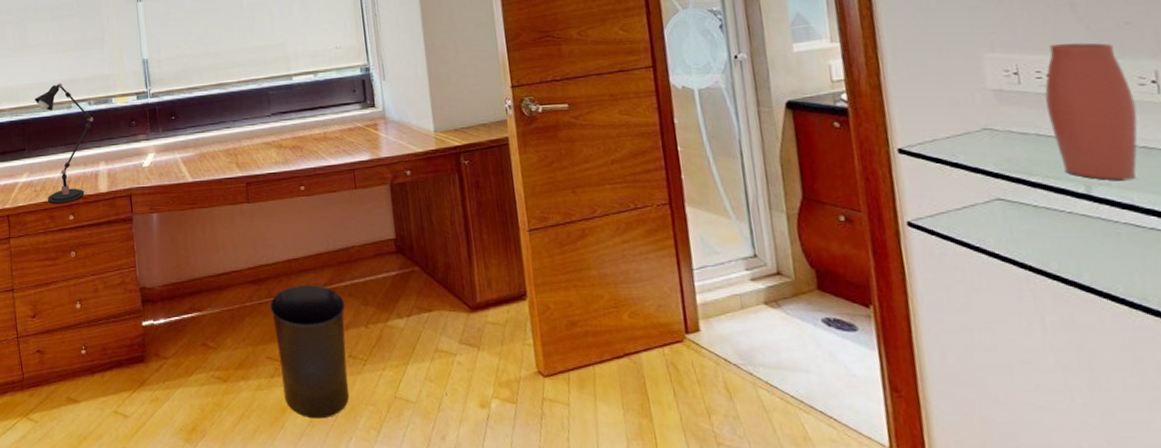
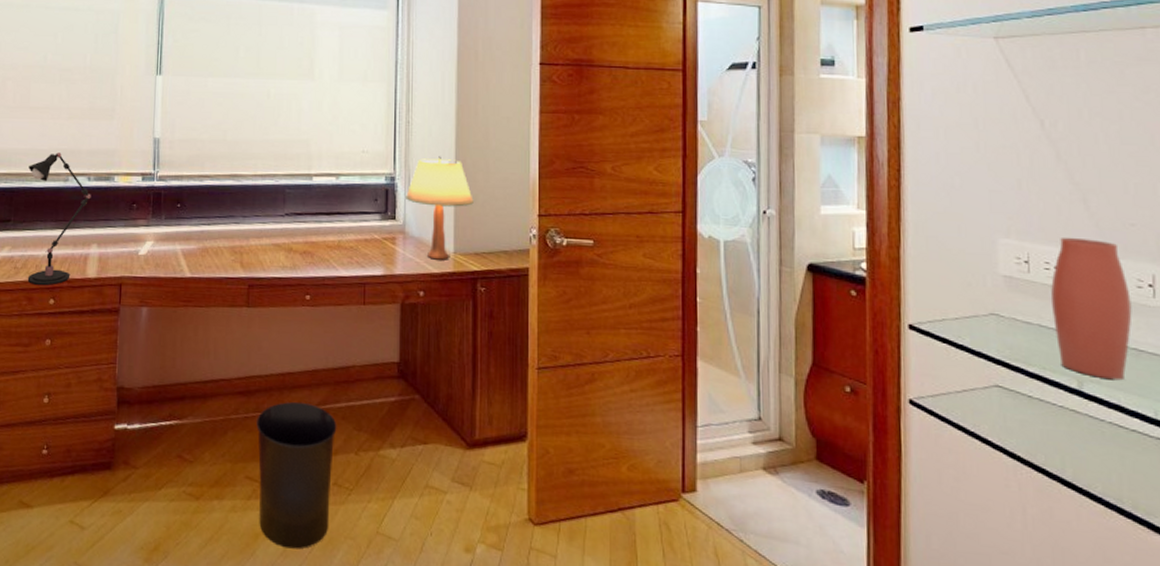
table lamp: none [382,43,447,140] -> present [406,156,474,260]

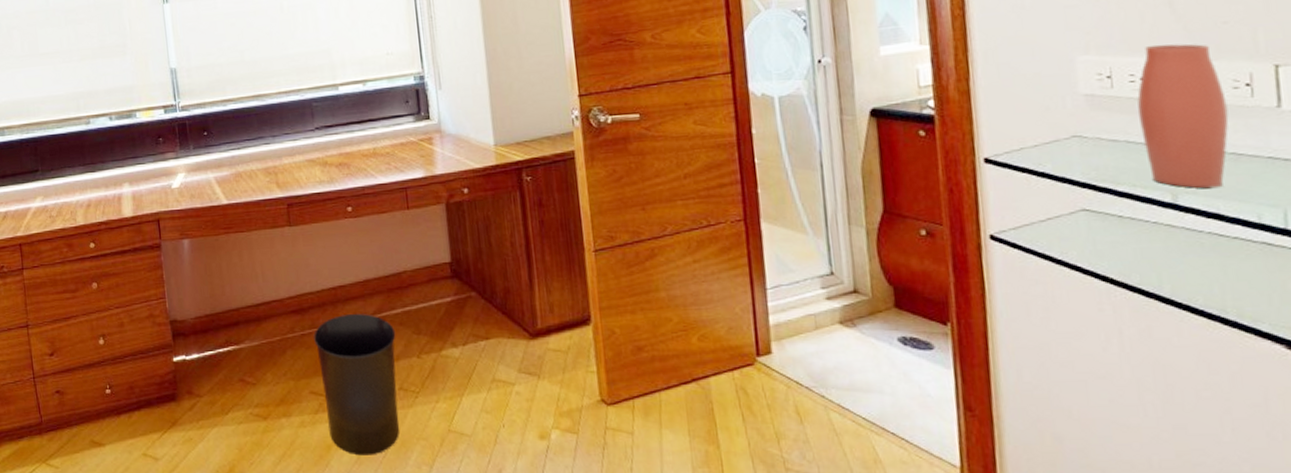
desk lamp: present [27,153,91,286] -> none [48,96,116,232]
table lamp: present [406,156,474,260] -> none [437,48,509,155]

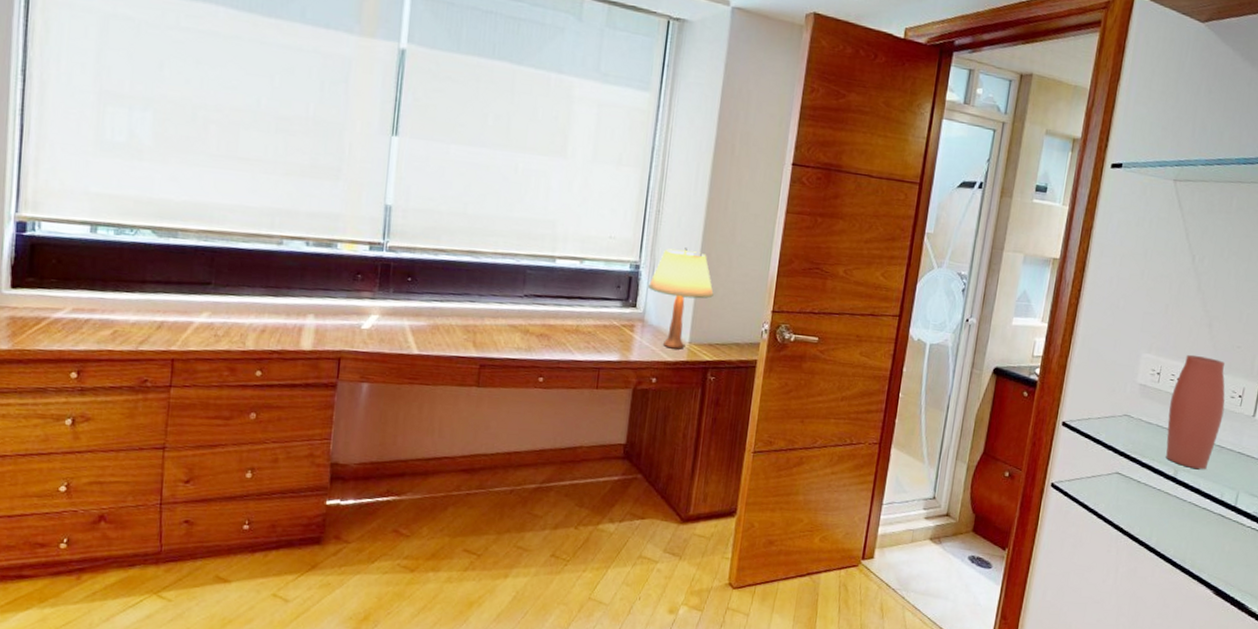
waste bin: present [314,314,400,456] -> none [474,480,560,615]
table lamp: none [437,48,509,155] -> present [648,248,714,349]

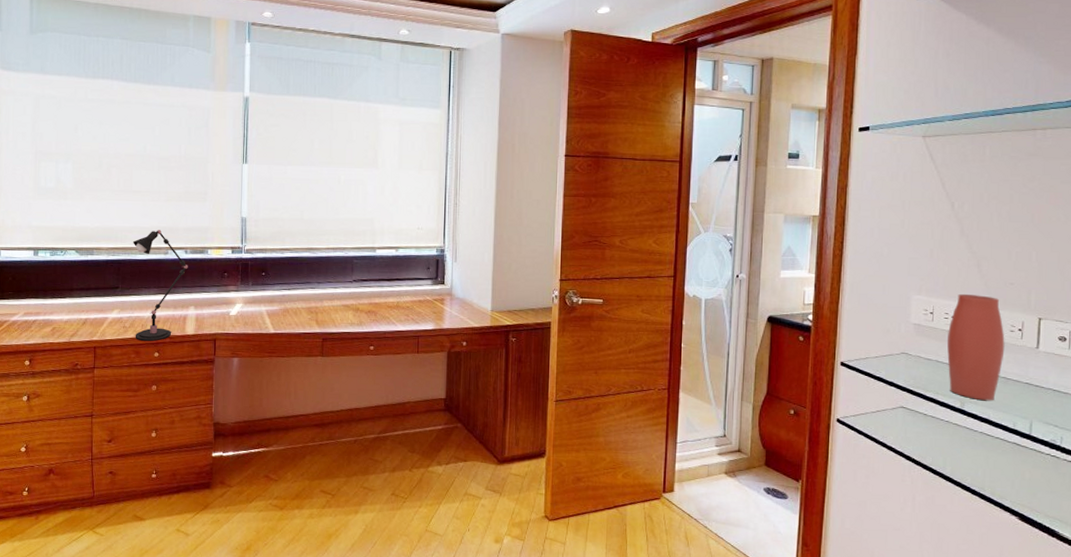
desk lamp: none [230,212,309,357] -> present [133,230,188,342]
table lamp: present [648,248,714,349] -> none [453,232,508,317]

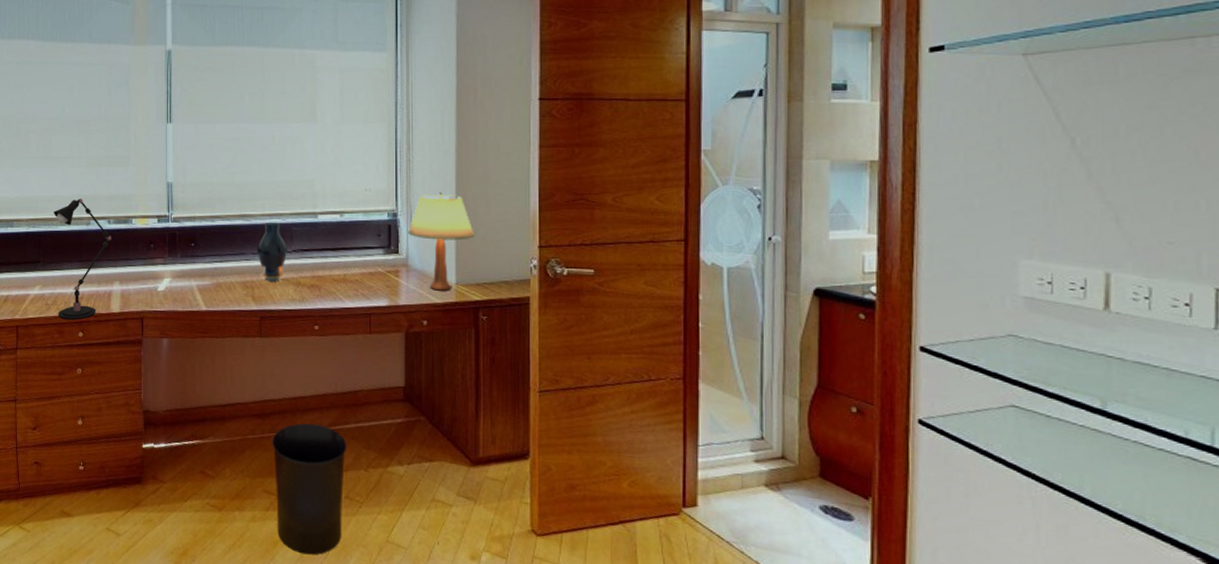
vase: none [321,255,349,308] -> present [256,222,288,282]
waste bin: none [329,431,395,545] -> present [272,423,347,555]
table lamp: none [453,232,508,317] -> present [408,192,474,291]
vase: present [946,293,1005,401] -> none [1074,257,1165,400]

